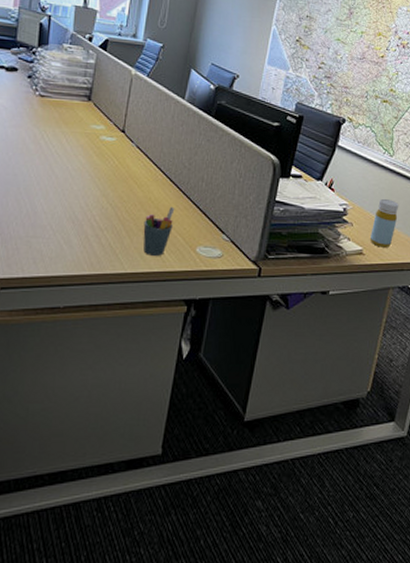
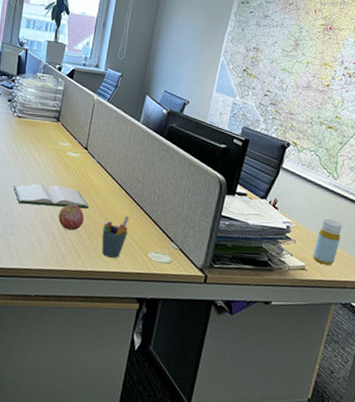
hardback book: none [36,175,128,201] -> present [13,184,90,209]
apple: none [92,196,122,228] -> present [58,204,84,231]

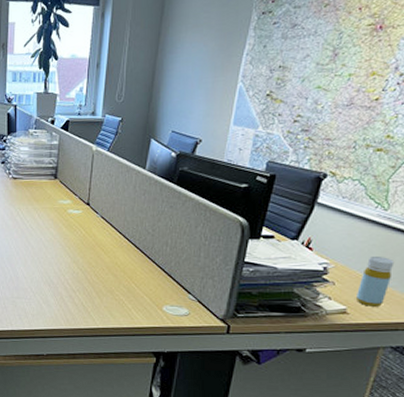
hardback book: present [13,184,90,209] -> none [16,245,96,266]
apple: present [58,204,84,231] -> none [65,262,91,289]
pen holder: present [101,215,130,259] -> none [112,270,140,315]

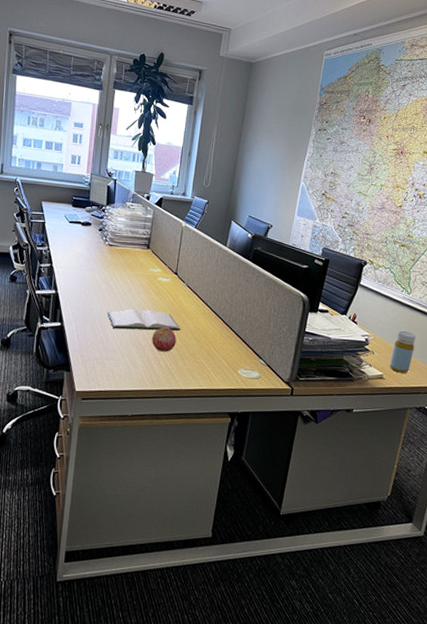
hardback book: none [16,245,96,266] -> present [107,309,181,331]
apple: none [65,262,91,289] -> present [152,327,176,352]

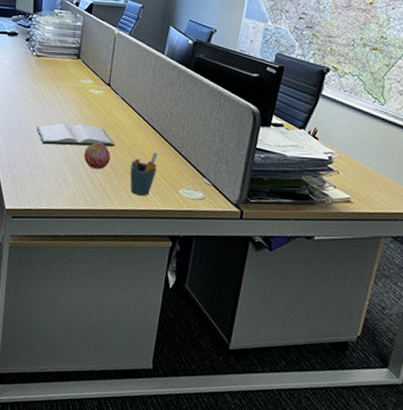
pen holder: none [194,336,220,377] -> present [130,152,158,197]
bottle: present [389,330,416,373] -> none [358,147,392,197]

